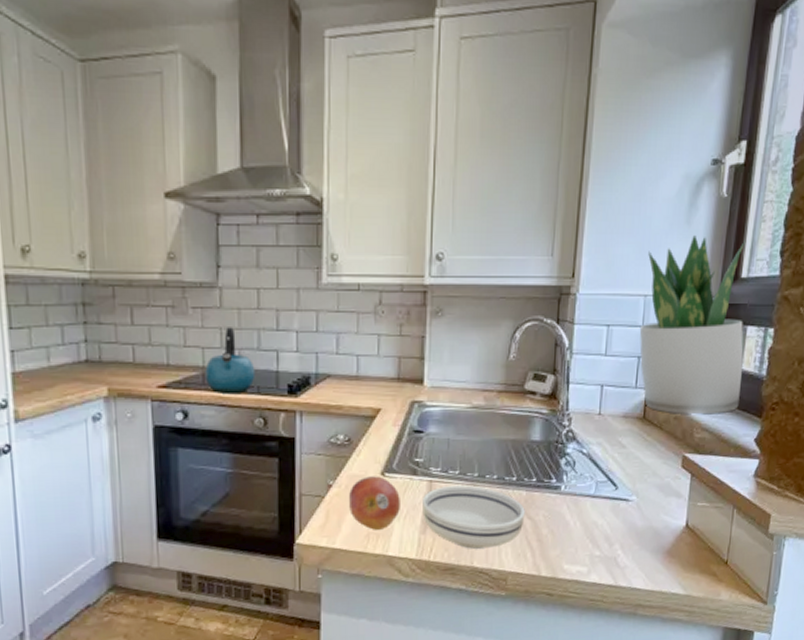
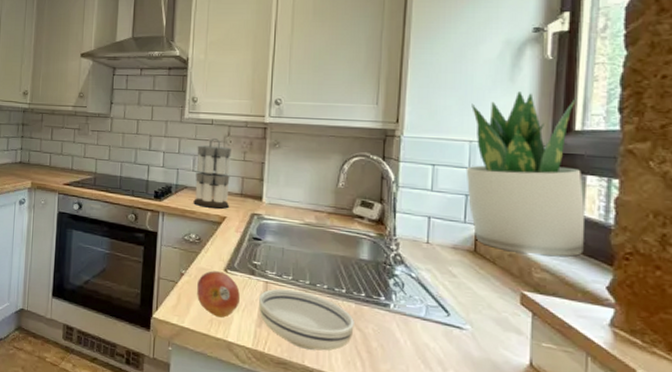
kettle: present [205,327,256,393] -> none [96,146,132,194]
spice rack: none [339,307,386,400] -> present [193,137,232,209]

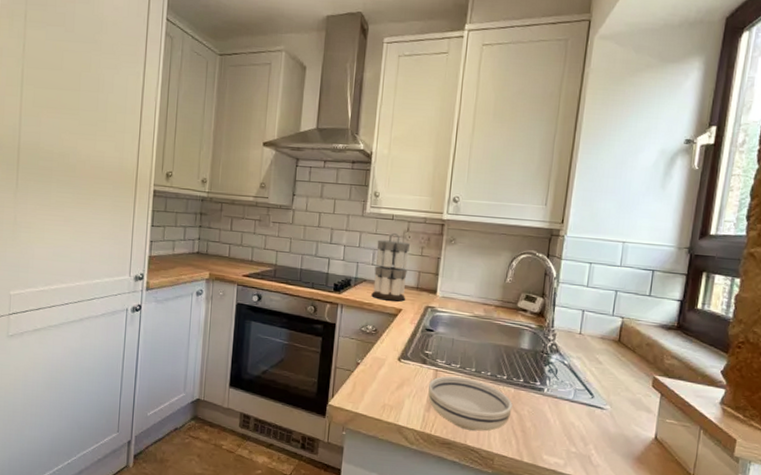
fruit: present [197,271,240,318] -> none [371,360,412,404]
planter: present [466,91,584,257] -> none [617,198,715,346]

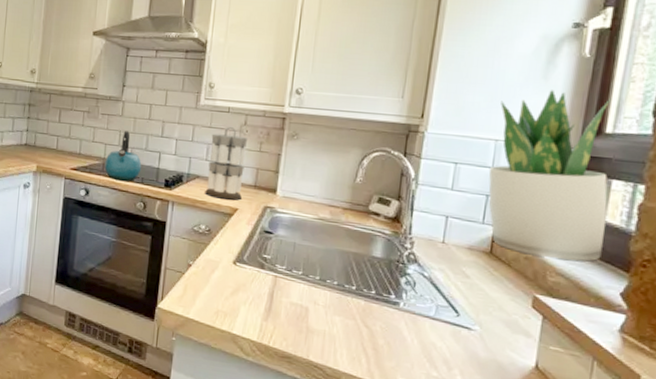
kettle: none [276,238,312,286] -> present [104,131,142,181]
bowl: present [428,376,513,431] -> none [266,282,362,347]
planter: none [617,198,715,346] -> present [488,90,612,262]

